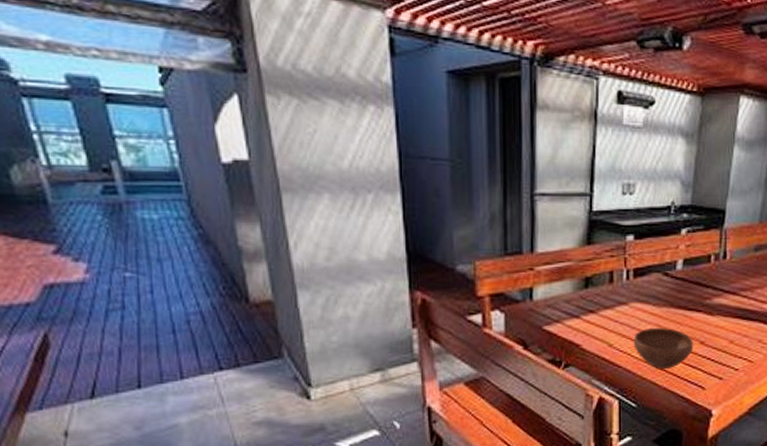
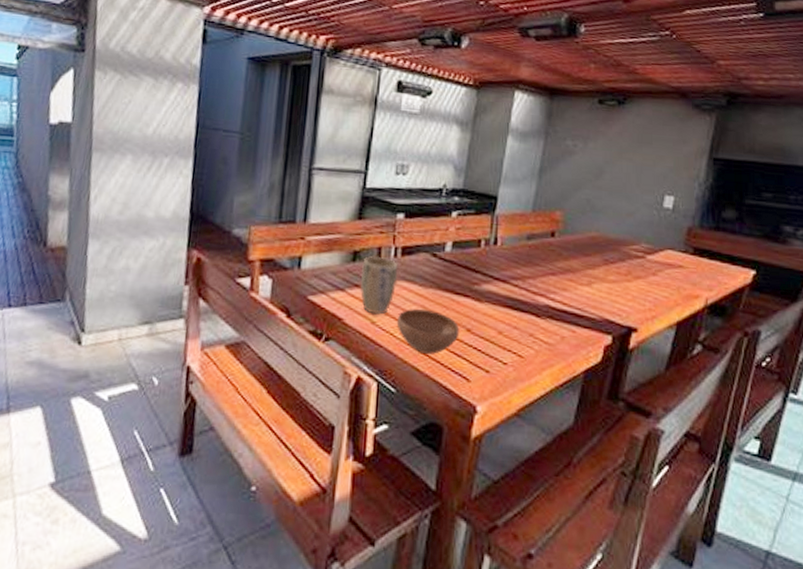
plant pot: none [594,280,631,337] -> present [360,255,398,315]

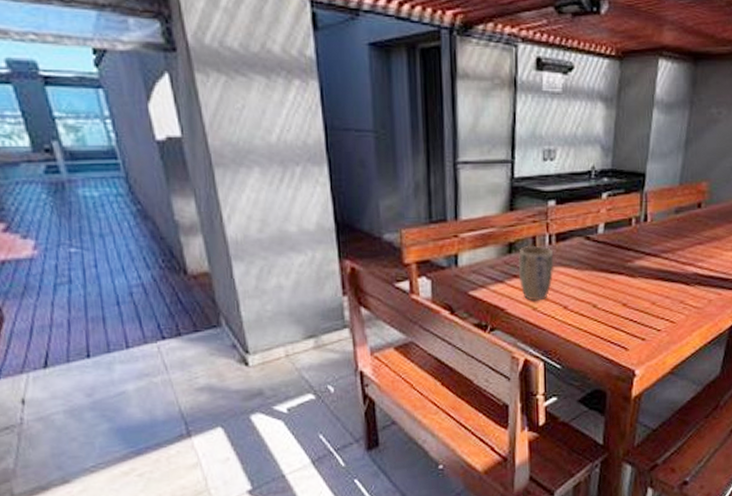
bowl: present [396,308,460,355] -> none [557,290,616,332]

